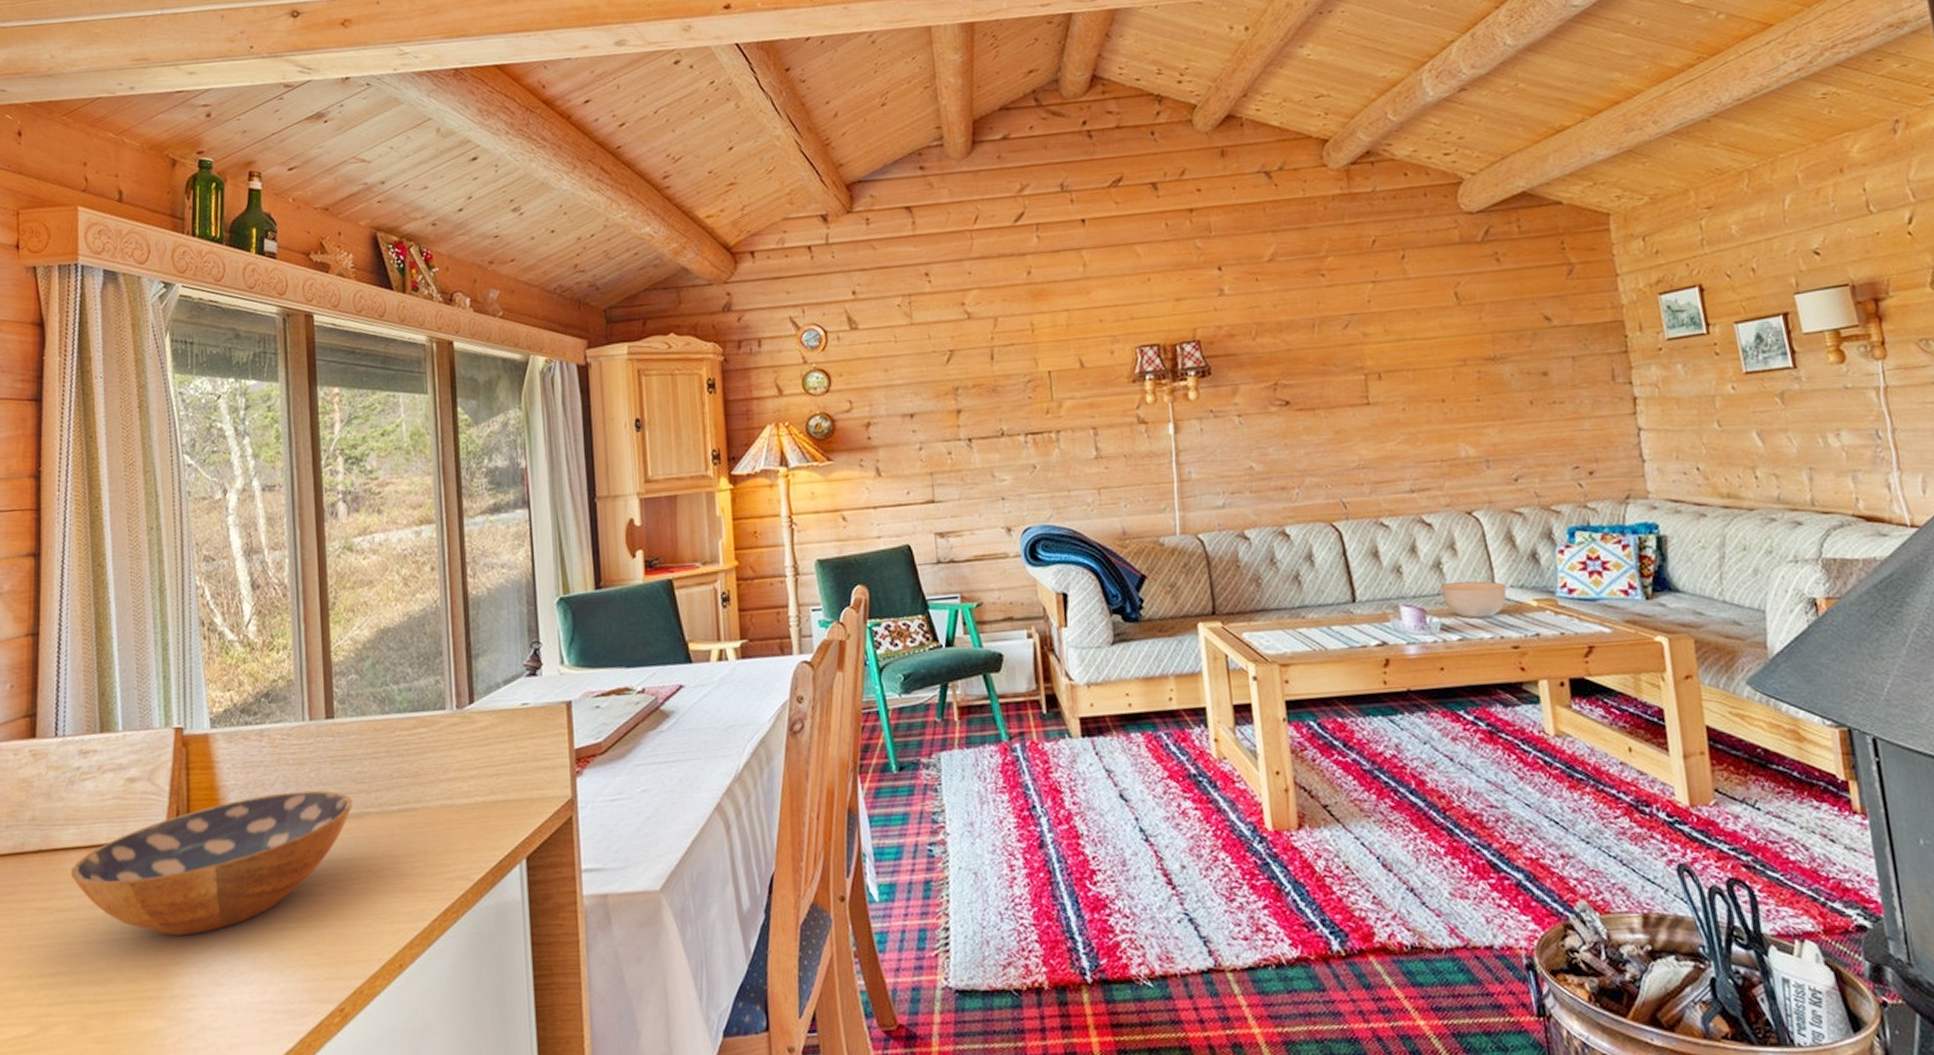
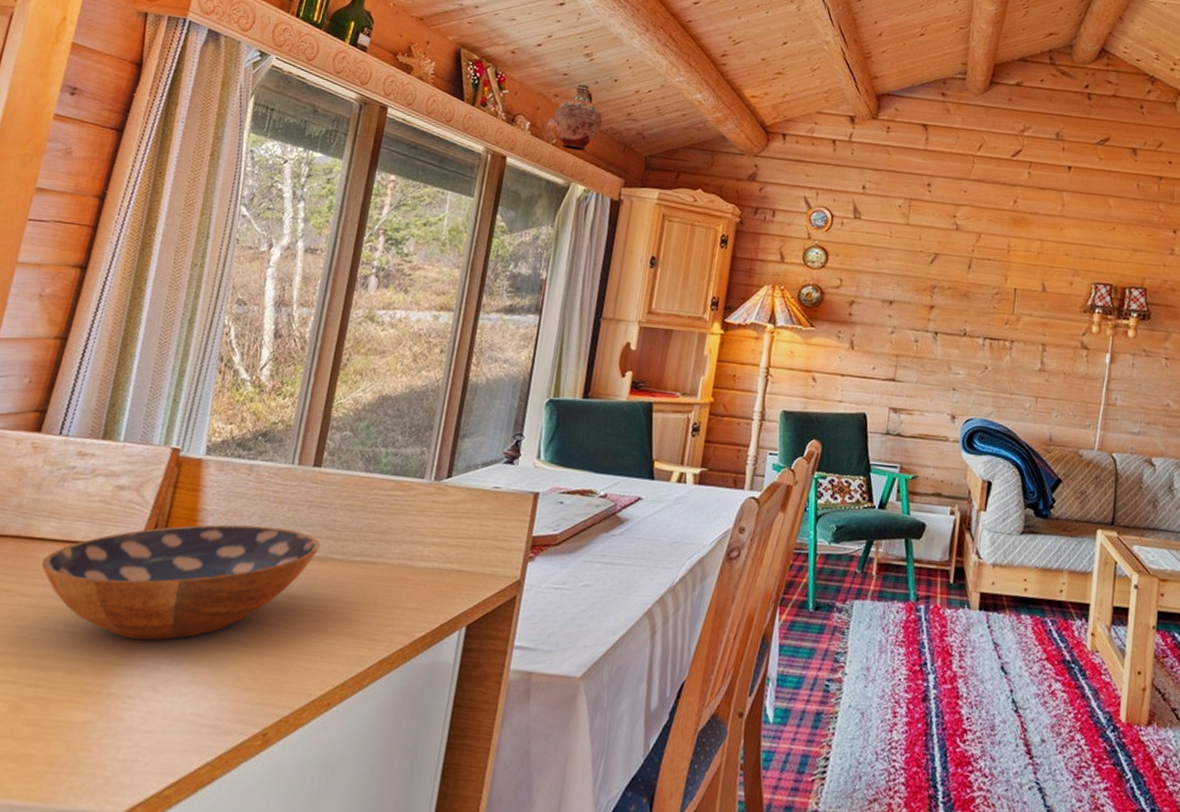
ceramic jug: none [494,243,549,320] -> present [553,84,603,151]

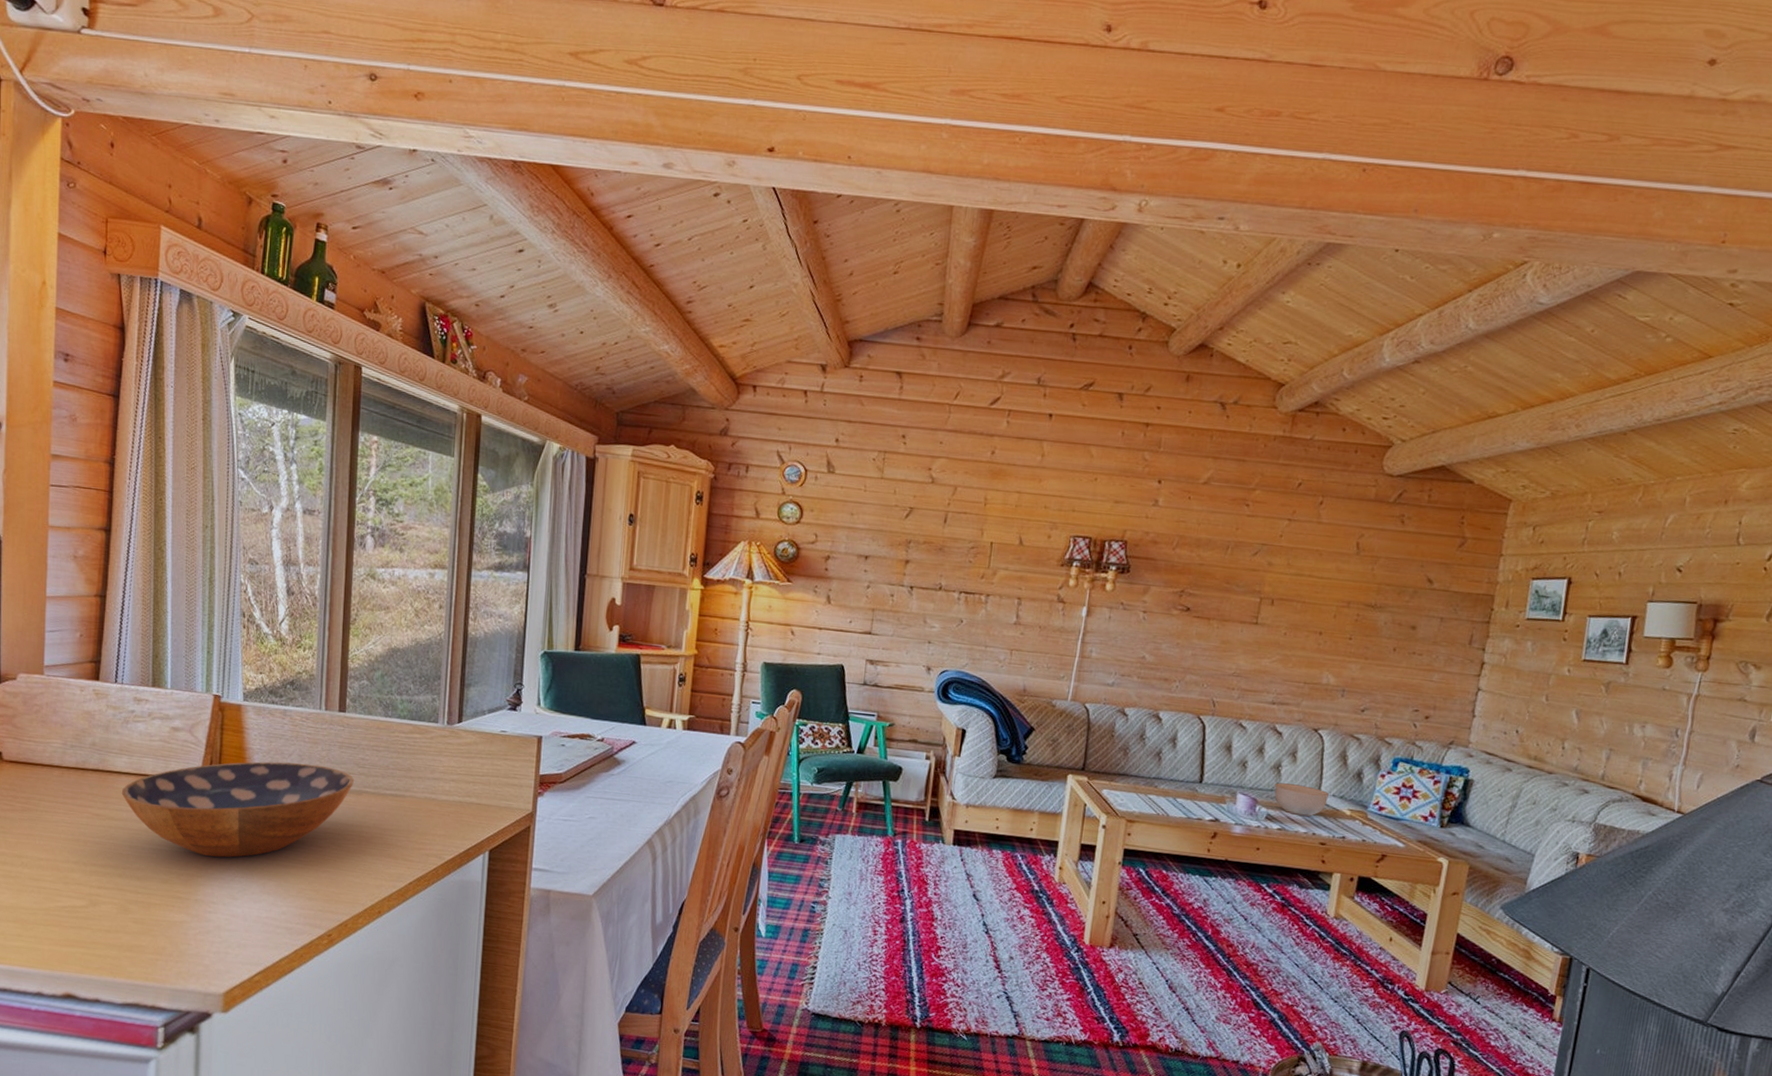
ceramic jug: present [553,84,603,151] -> none [523,337,572,408]

